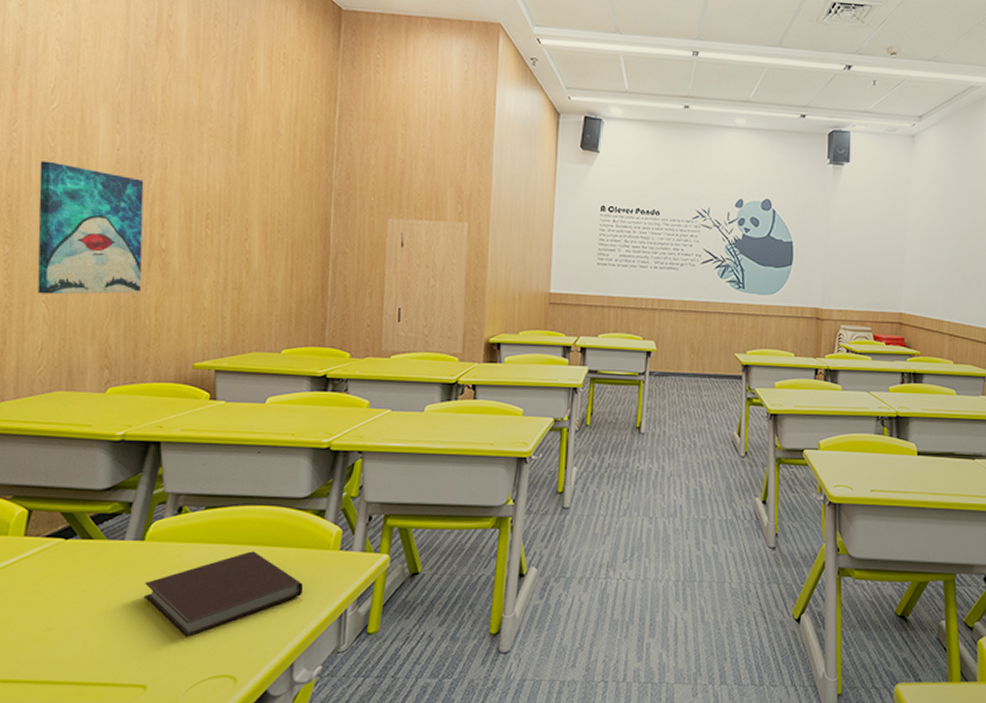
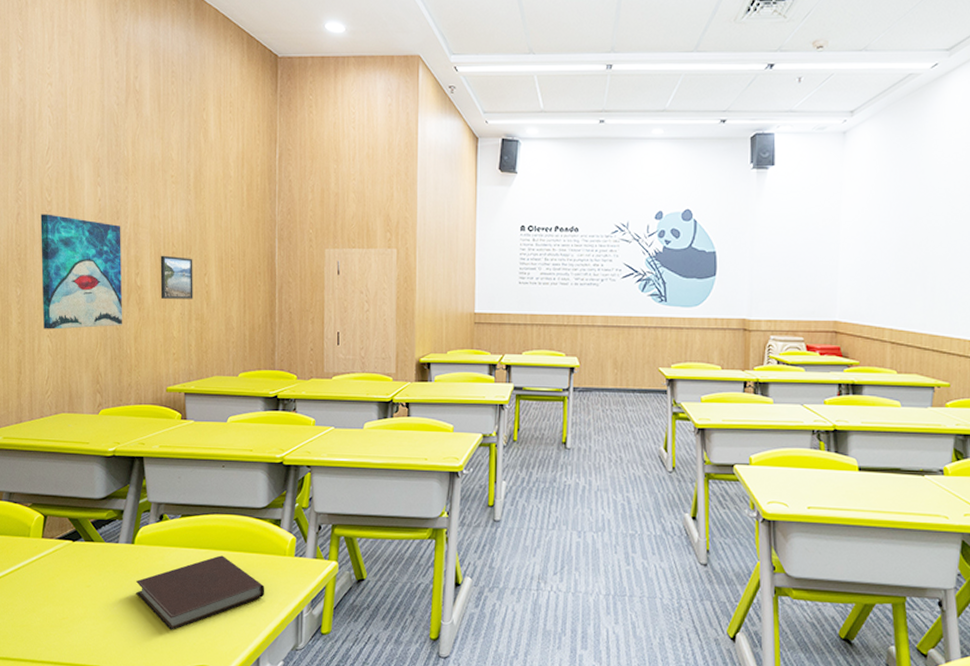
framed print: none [190,216,232,267] -> present [160,255,193,299]

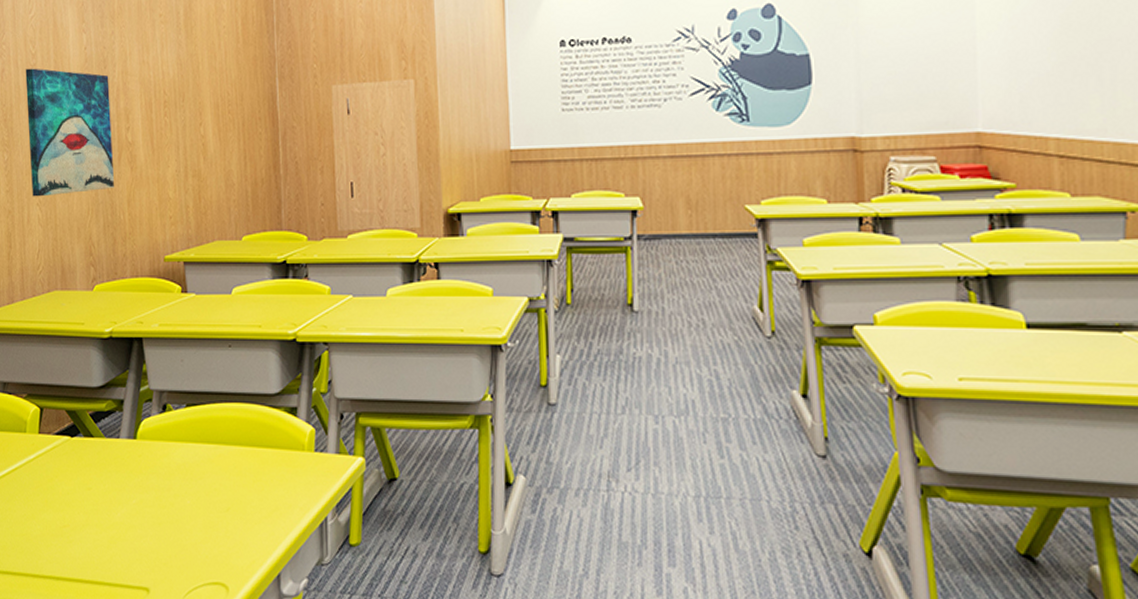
notebook: present [136,555,265,631] -> none [140,451,283,542]
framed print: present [160,255,193,299] -> none [151,105,189,155]

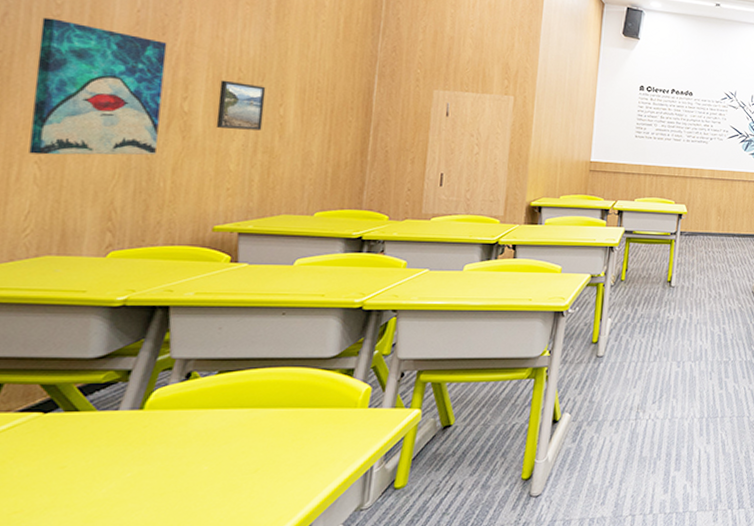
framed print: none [151,105,189,155] -> present [215,80,266,131]

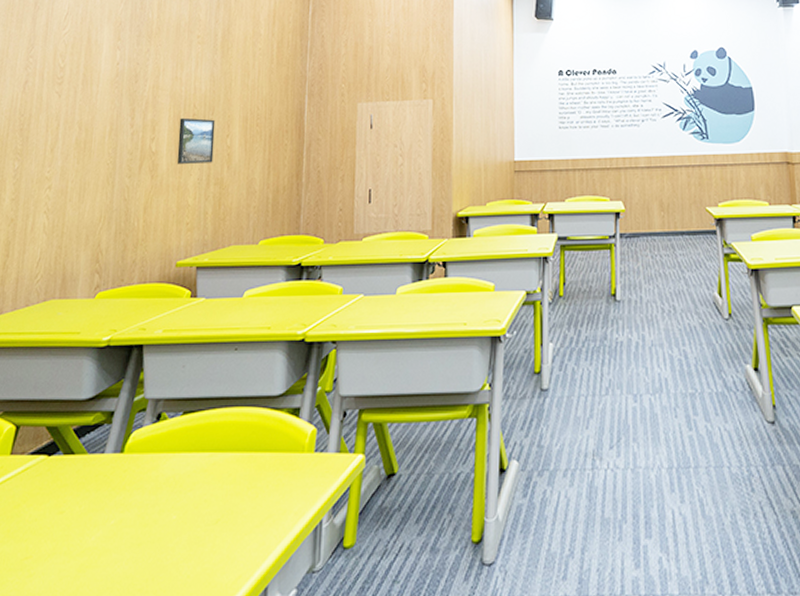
wall art: present [29,17,168,155] -> none [40,80,139,205]

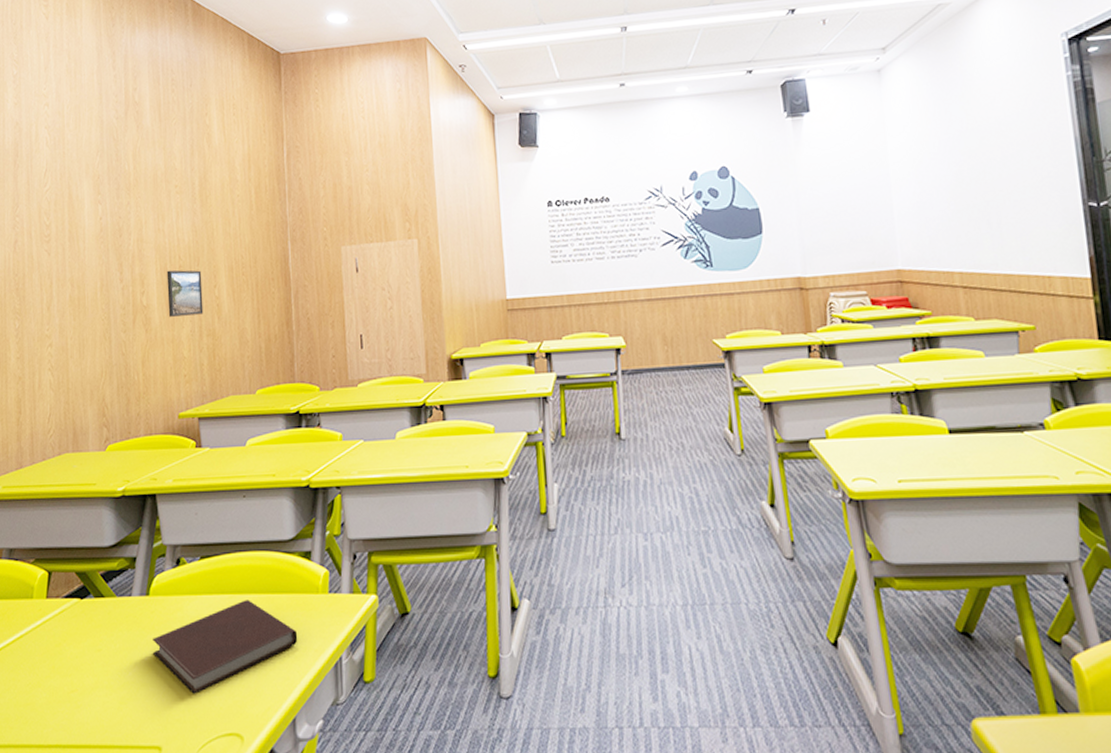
notebook: none [121,458,278,562] -> present [153,600,298,695]

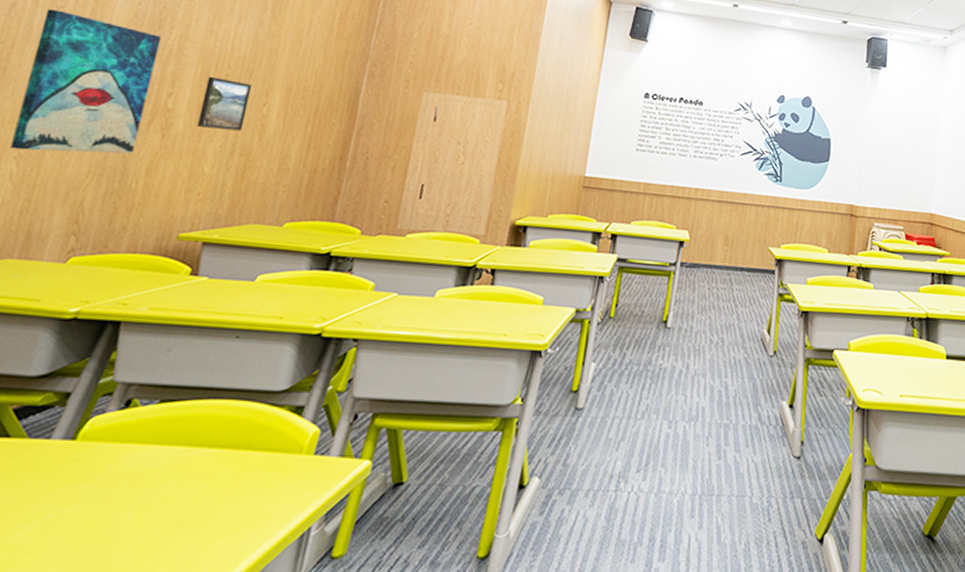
wall art: none [39,238,128,362] -> present [10,9,162,154]
notebook: present [153,600,298,695] -> none [60,454,263,565]

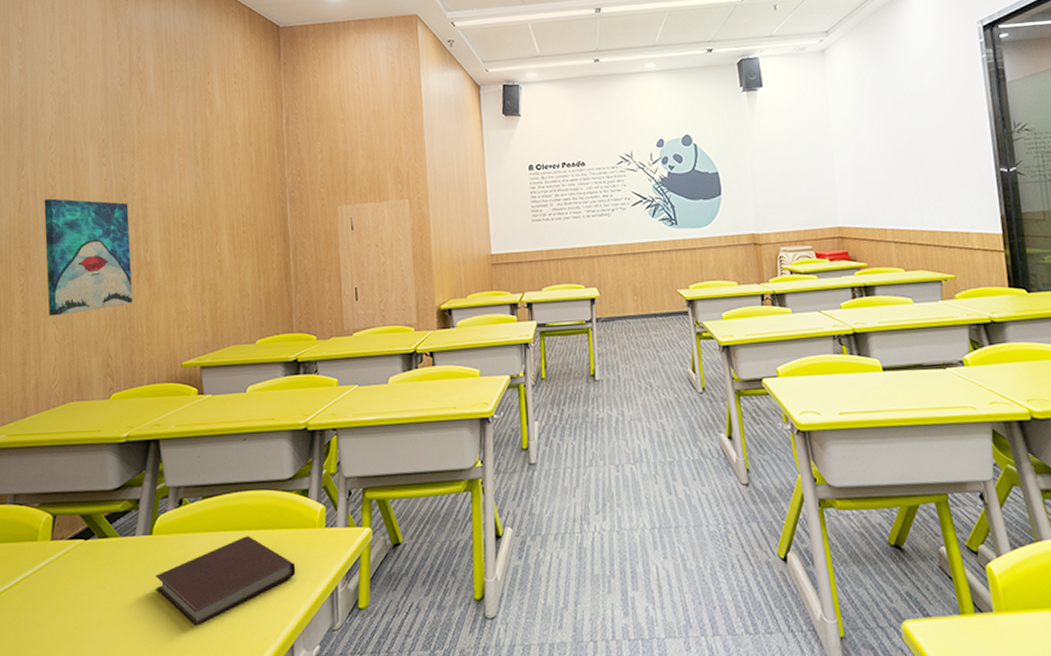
notebook: none [60,454,263,565] -> present [156,536,296,627]
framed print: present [196,76,253,131] -> none [170,228,206,272]

